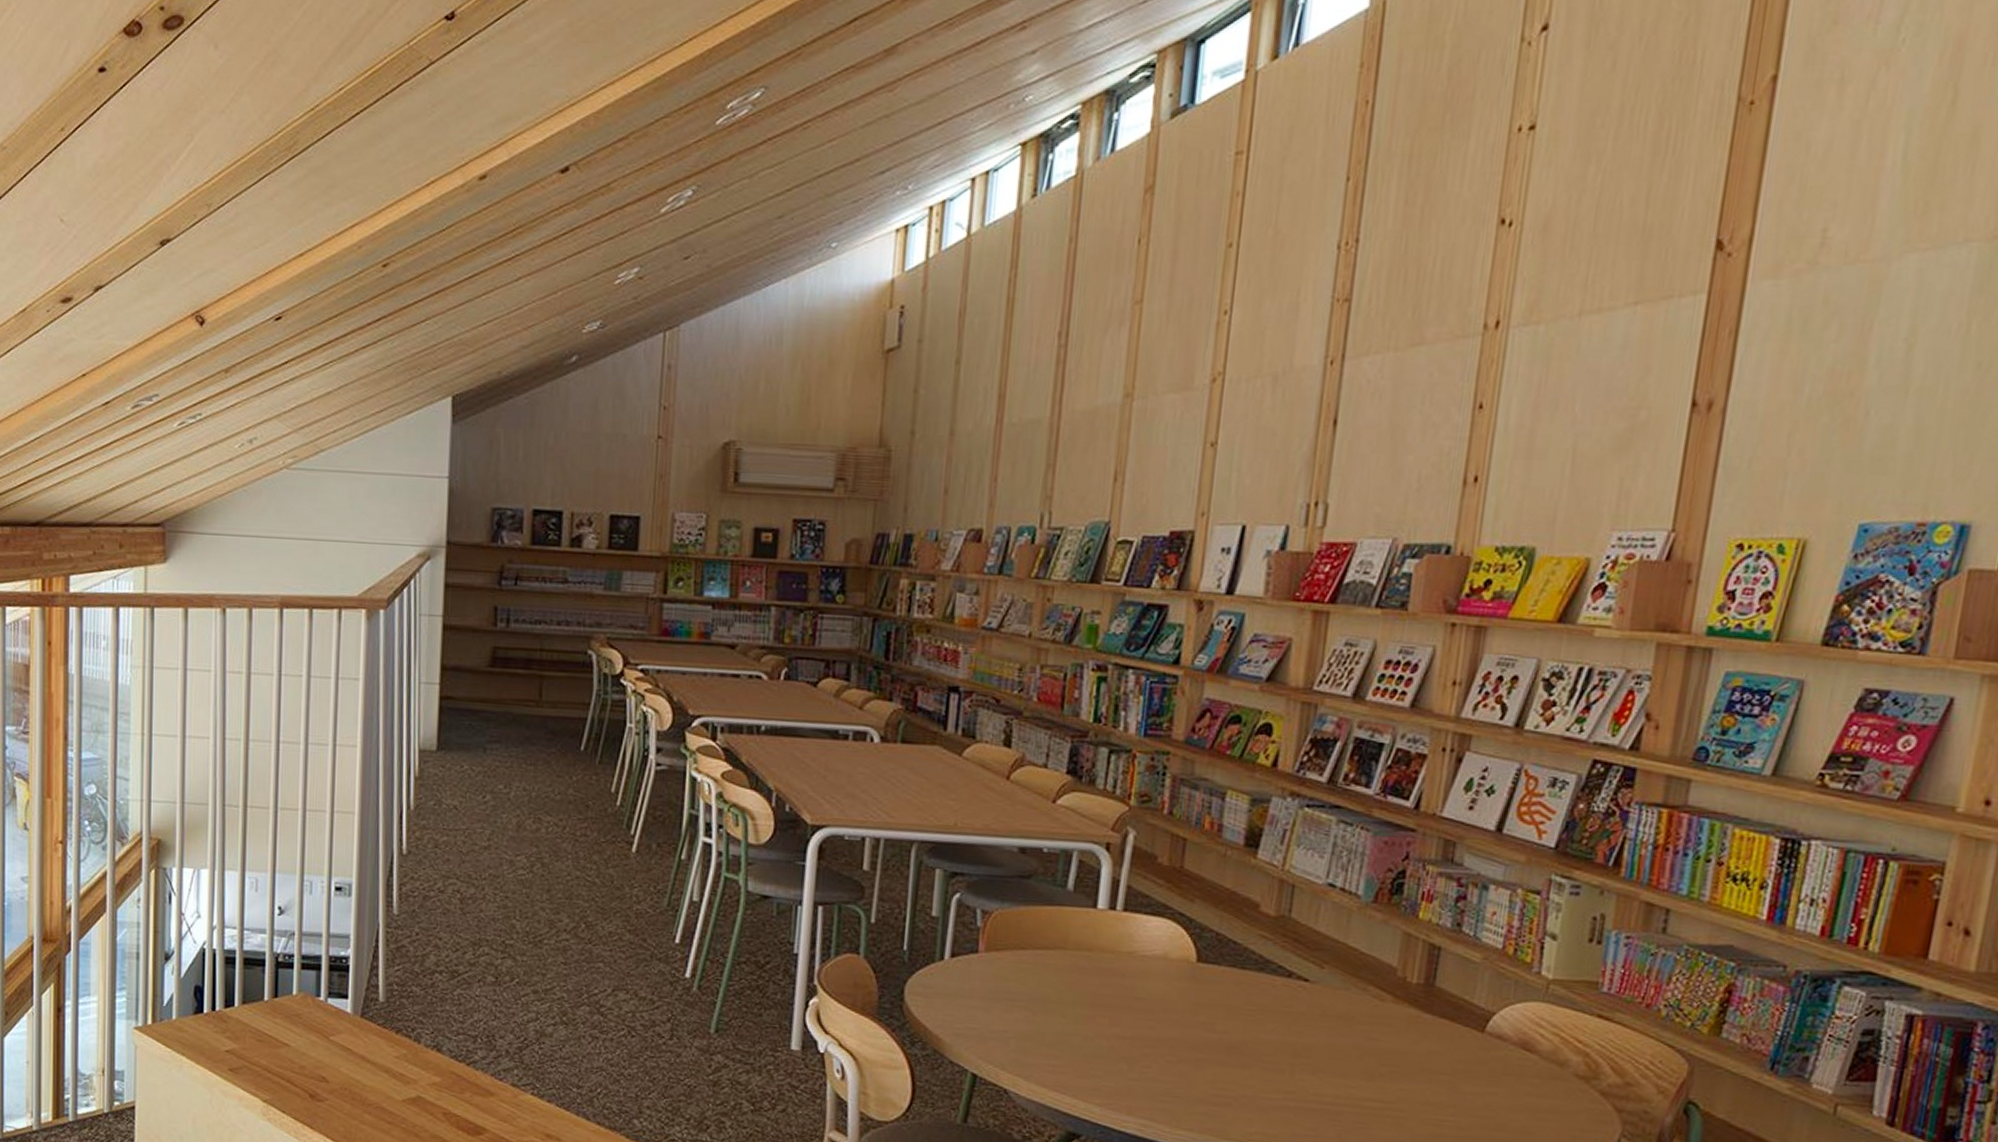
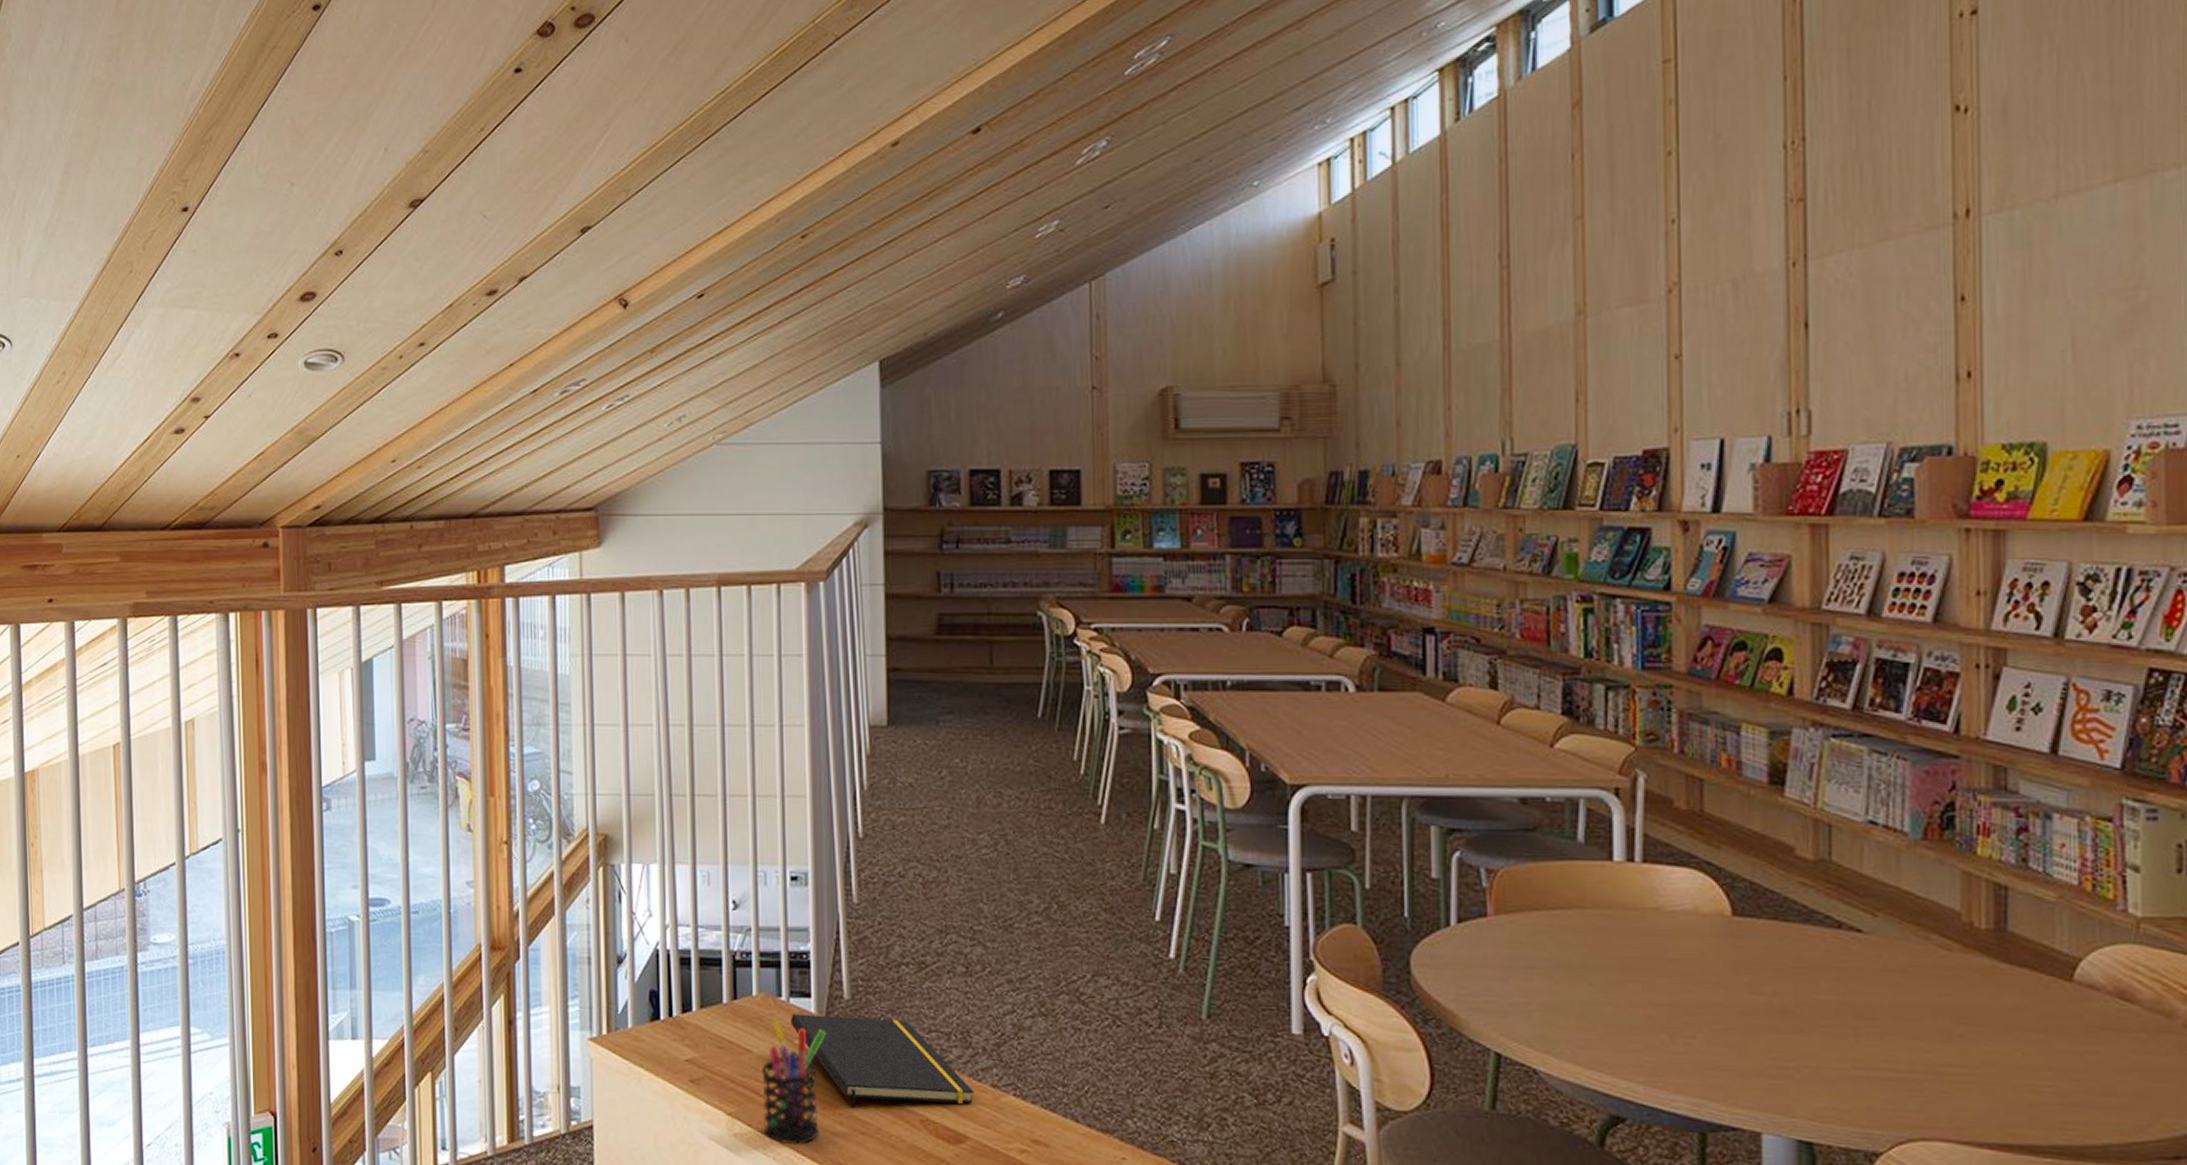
pen holder: none [296,1017,360,1131] -> present [762,1019,826,1146]
notepad: none [327,1012,495,1101] -> present [791,1013,975,1109]

